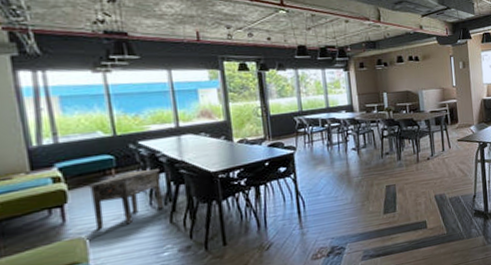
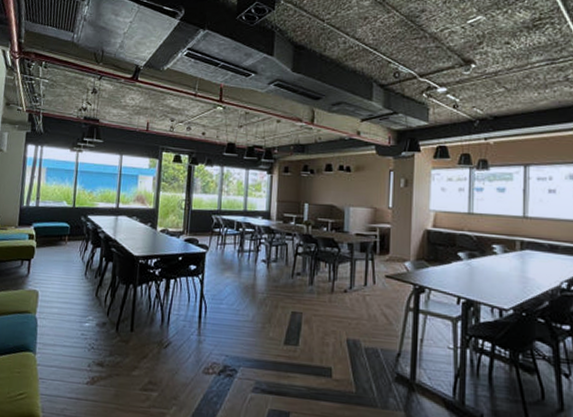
side table: present [87,169,163,229] -> none [46,241,97,289]

